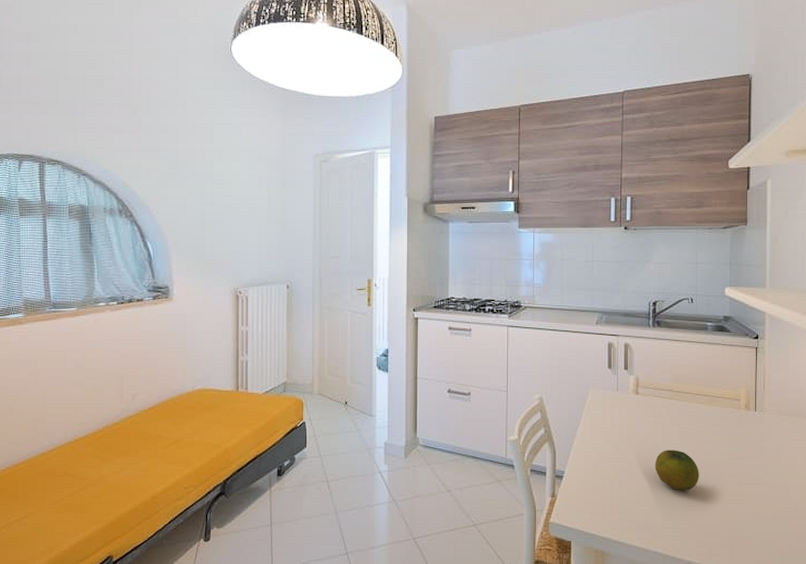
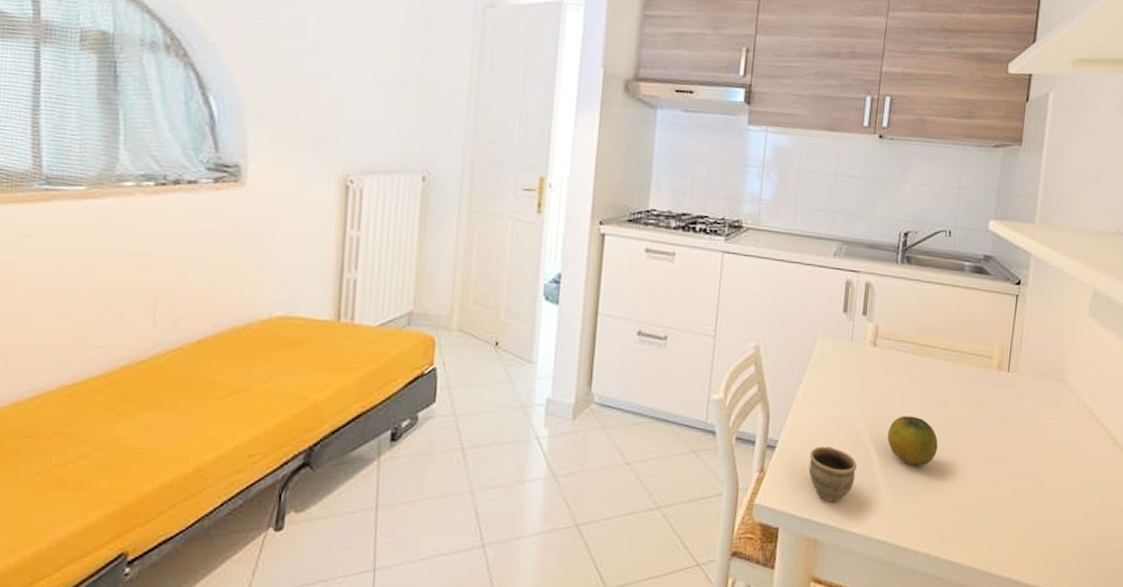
cup: none [591,476,631,520] -> present [808,446,857,502]

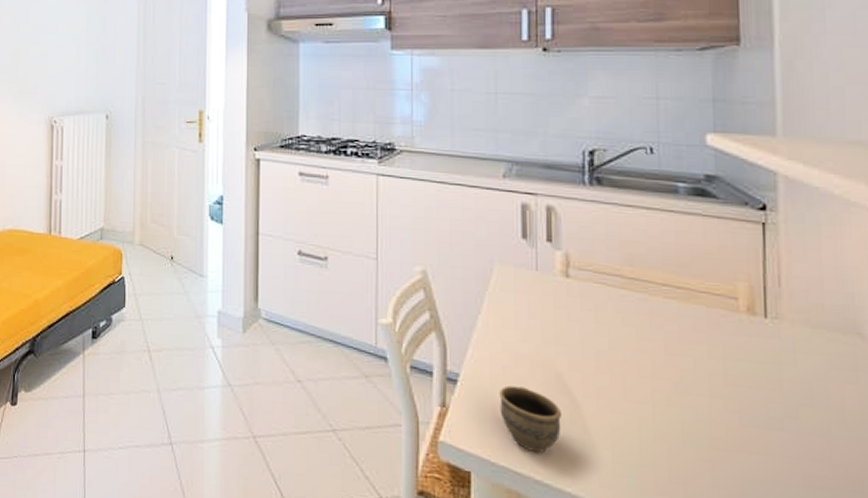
fruit: present [887,416,938,466] -> none [597,360,672,424]

